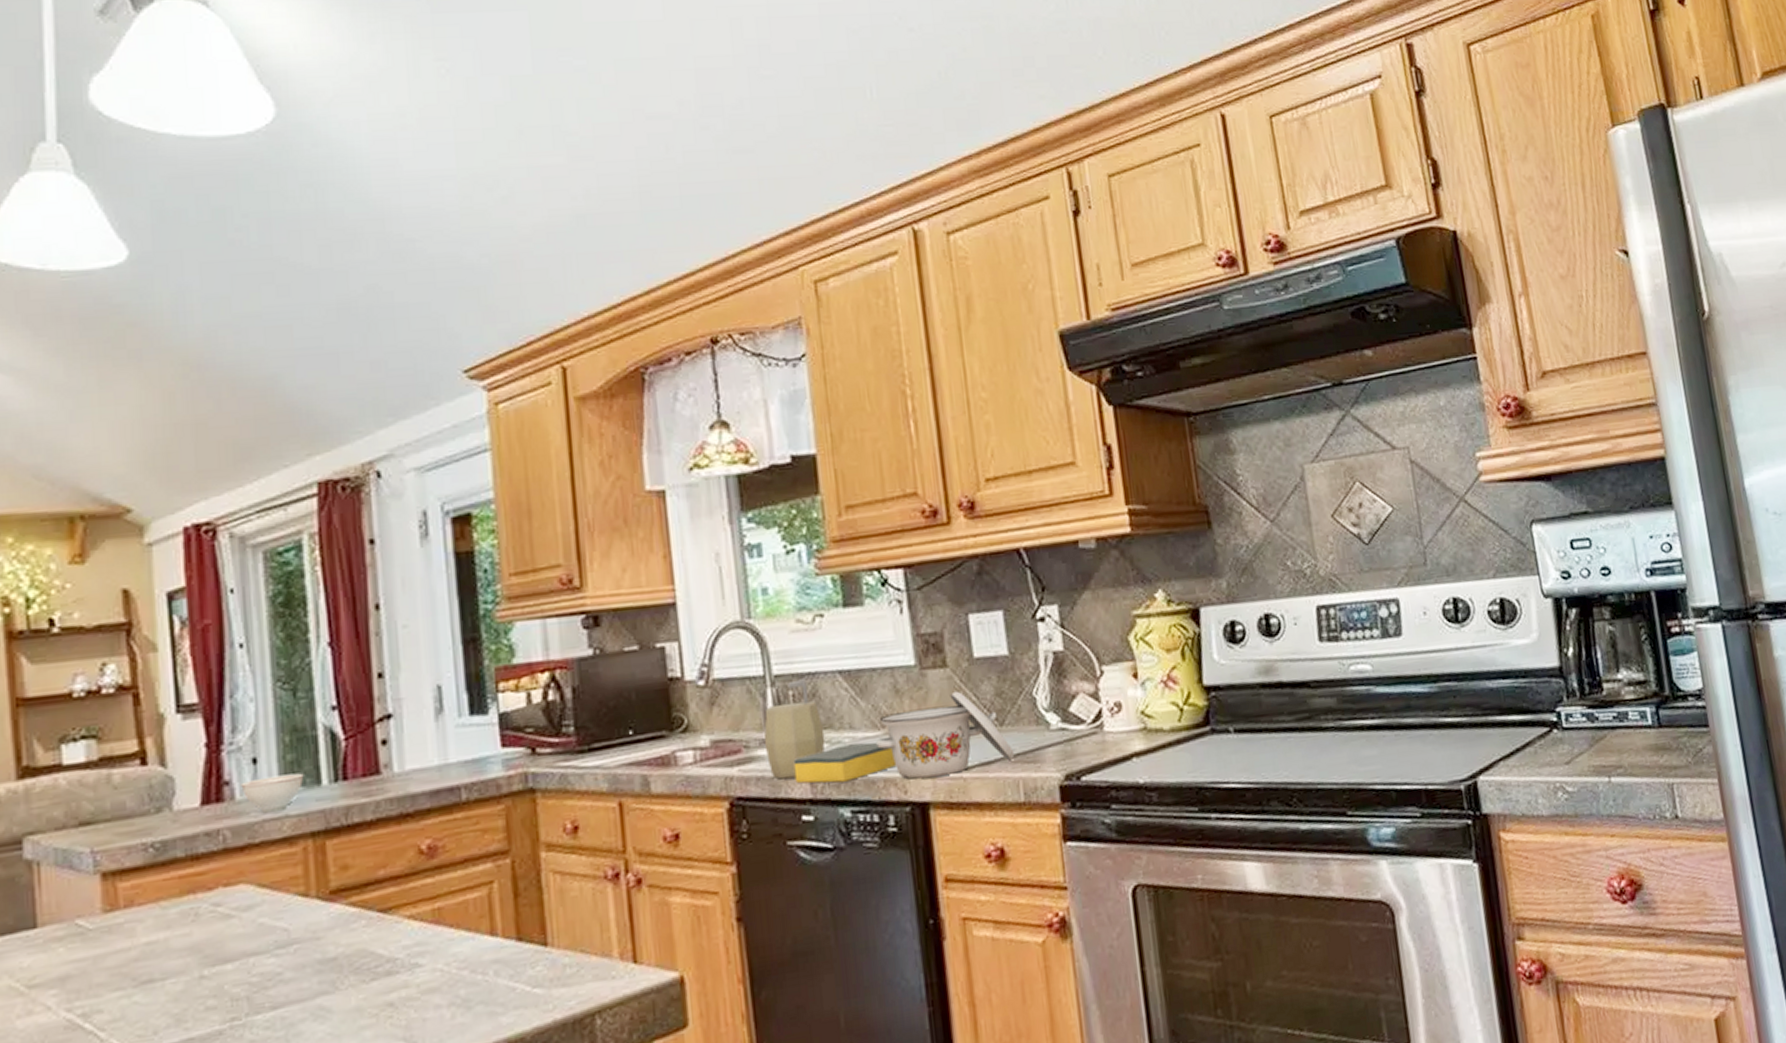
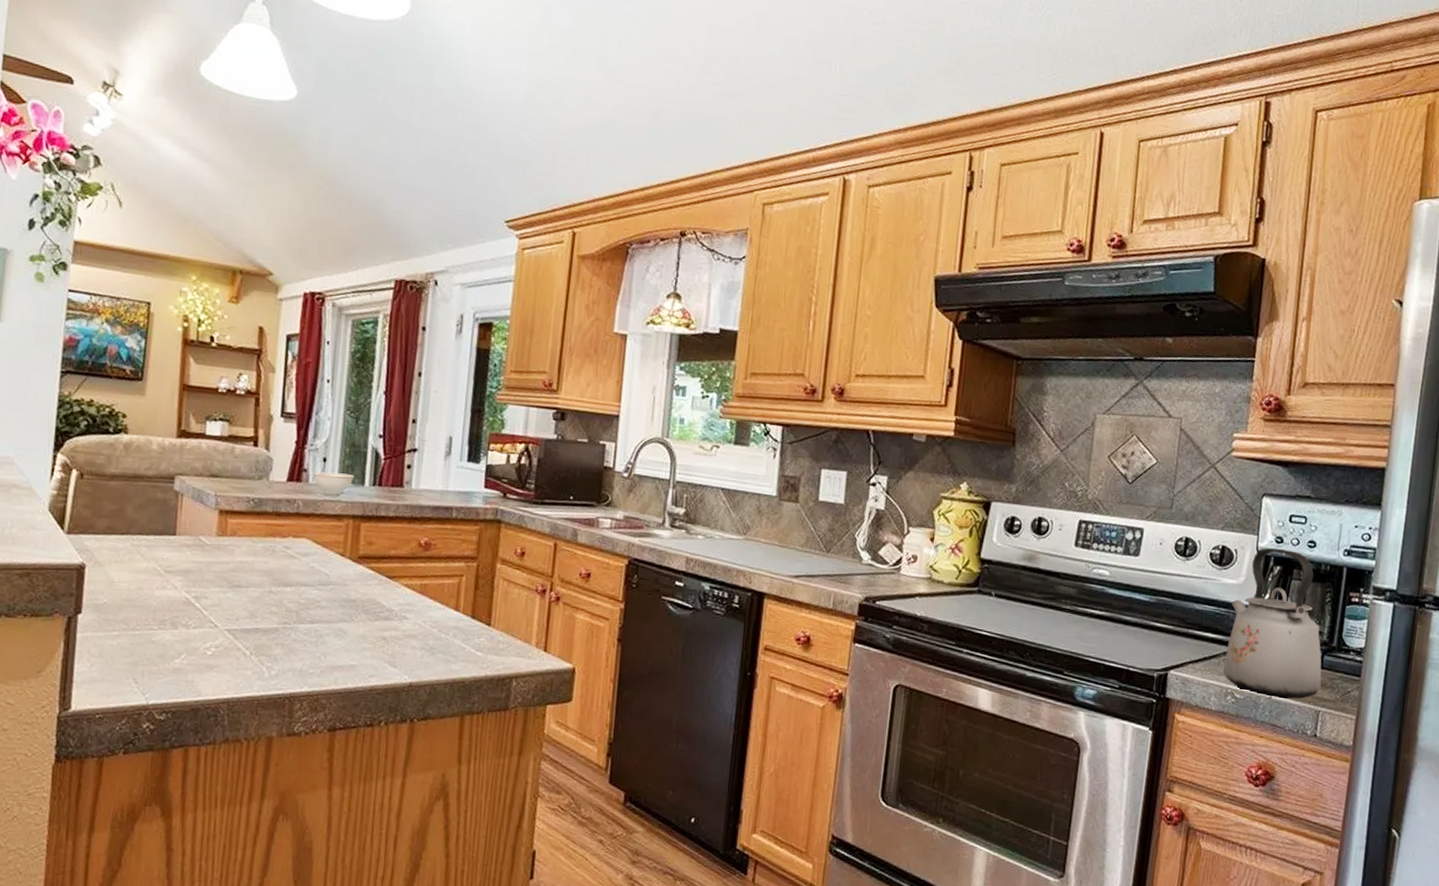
soap dispenser: present [764,679,826,780] -> none [660,487,703,554]
sponge: present [793,742,897,784] -> none [676,540,749,566]
cooking pot: present [876,691,1015,779] -> none [737,521,833,579]
kettle: none [1529,585,1667,781] -> present [1222,548,1322,699]

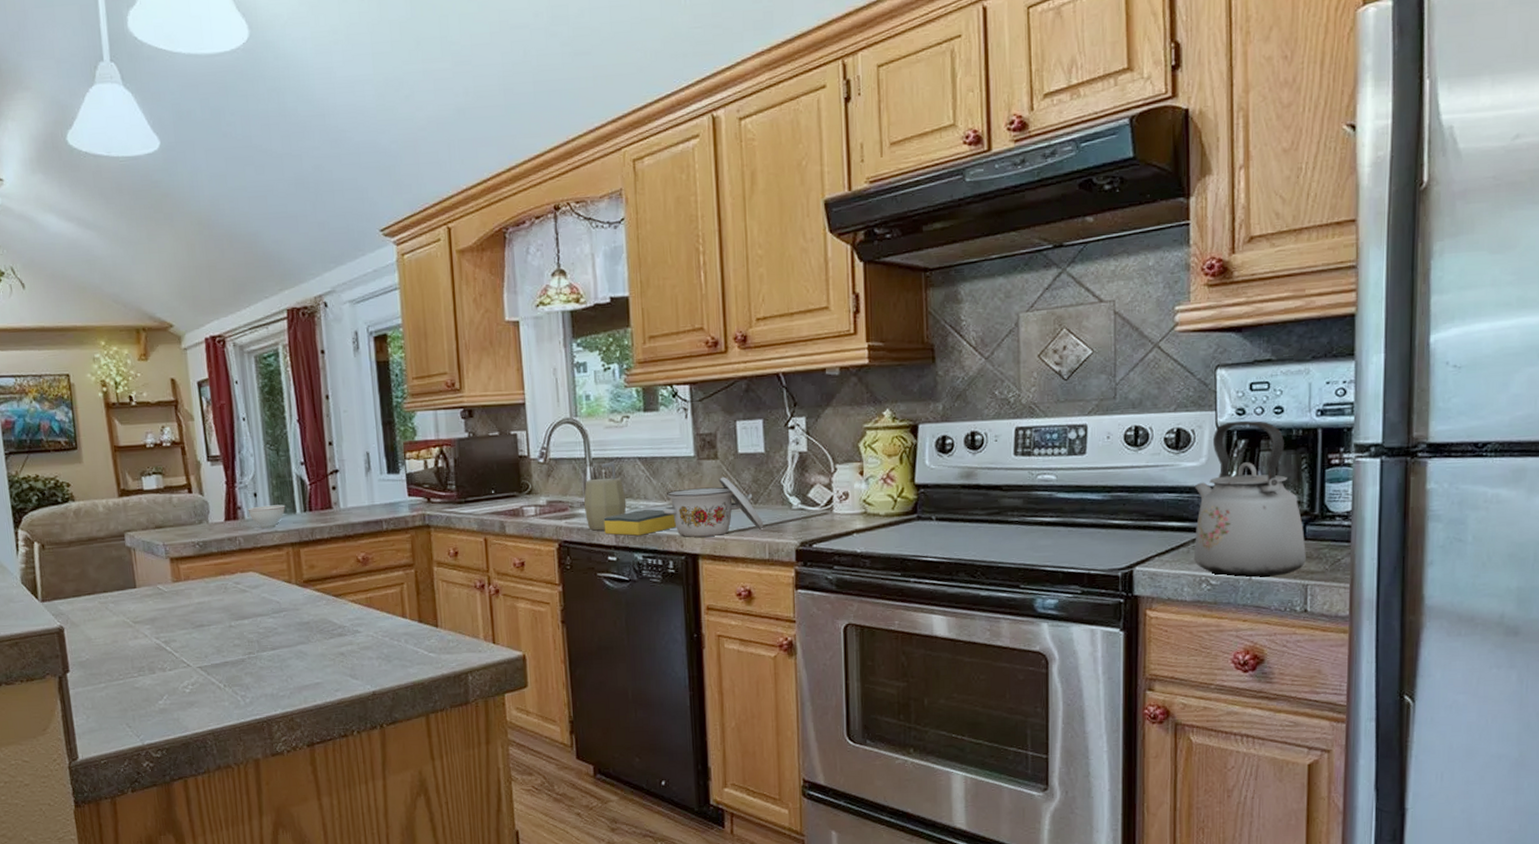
soap dispenser: none [660,487,703,554] -> present [583,462,627,531]
sponge: none [676,540,749,566] -> present [603,509,677,536]
cooking pot: none [737,521,833,579] -> present [663,477,764,537]

